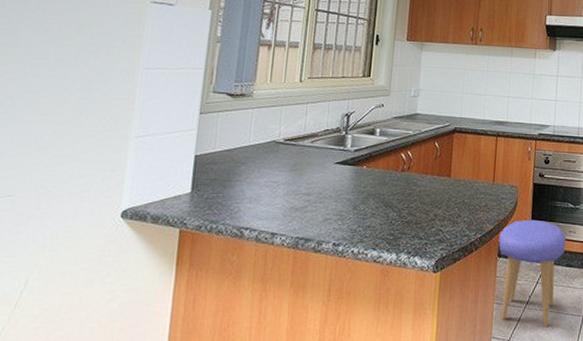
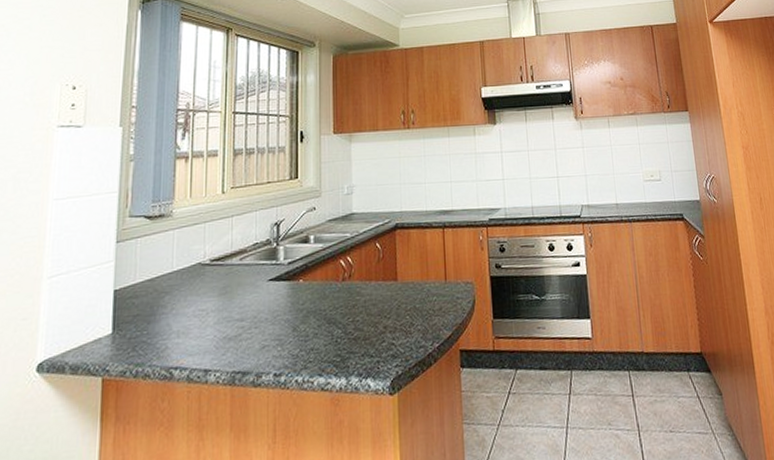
stool: present [498,219,566,328] -> none [459,318,536,446]

